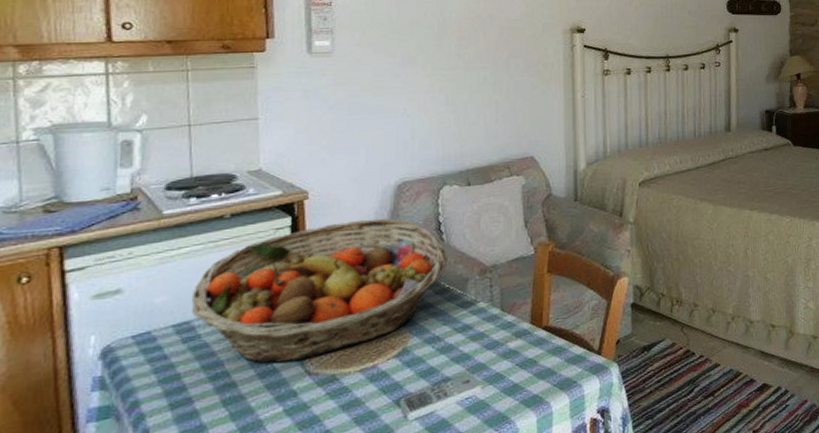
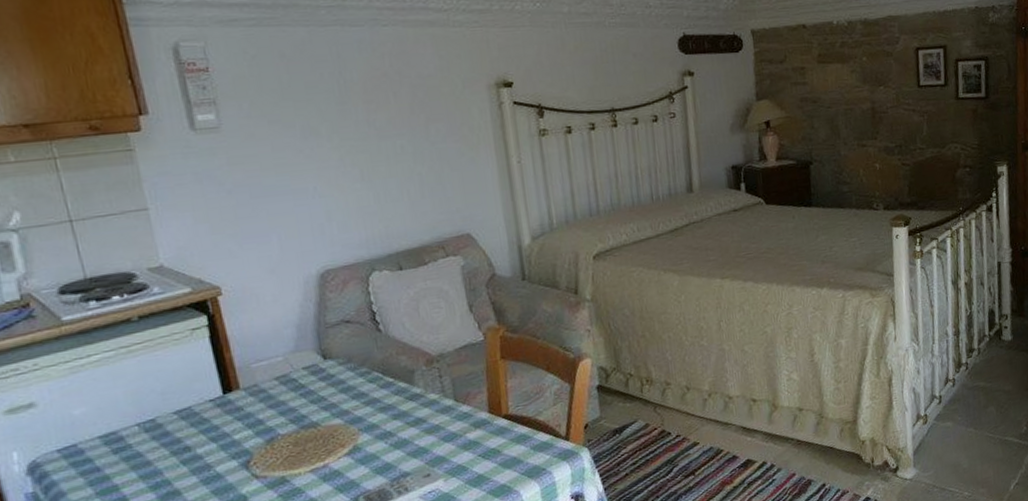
fruit basket: present [191,218,448,364] -> none [112,310,389,470]

